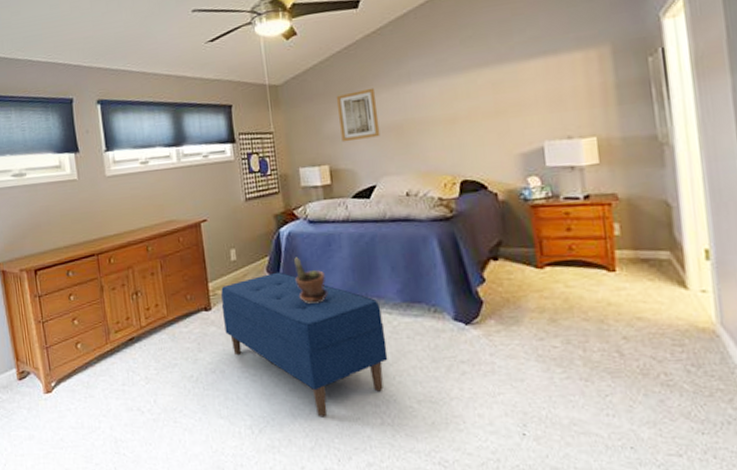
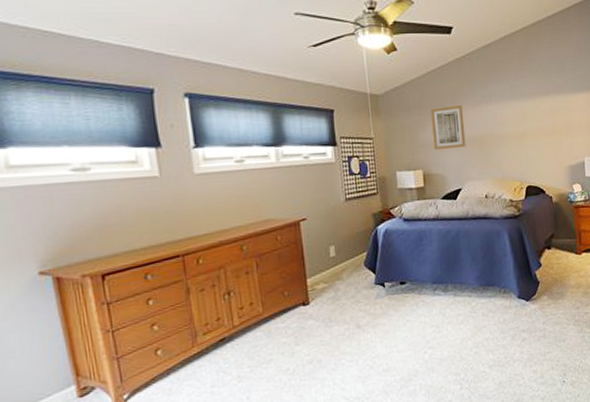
bench: present [221,271,388,417] -> none [319,265,467,391]
potted plant: present [293,257,328,304] -> none [389,251,419,293]

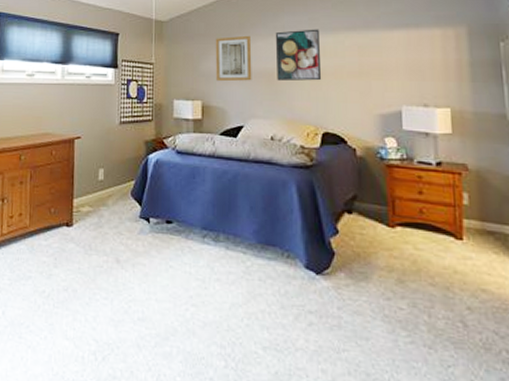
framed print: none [483,95,524,146] -> present [275,29,322,82]

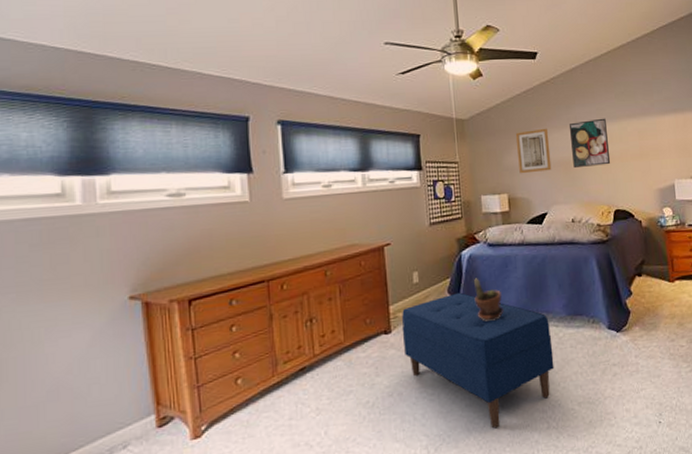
bench: none [82,197,238,352] -> present [401,292,554,429]
potted plant: none [157,185,187,233] -> present [473,278,504,321]

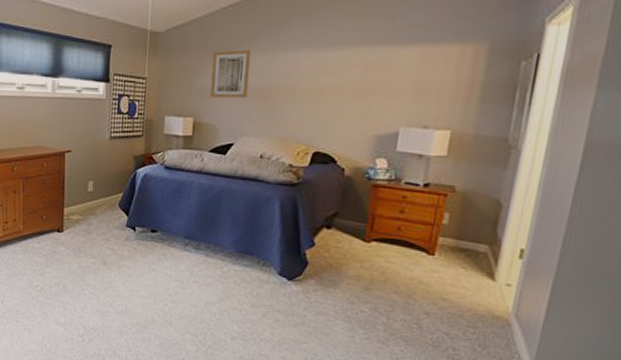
bench: present [401,292,554,429] -> none [72,208,216,338]
potted plant: present [473,278,504,321] -> none [143,197,171,241]
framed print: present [569,118,611,169] -> none [274,43,325,100]

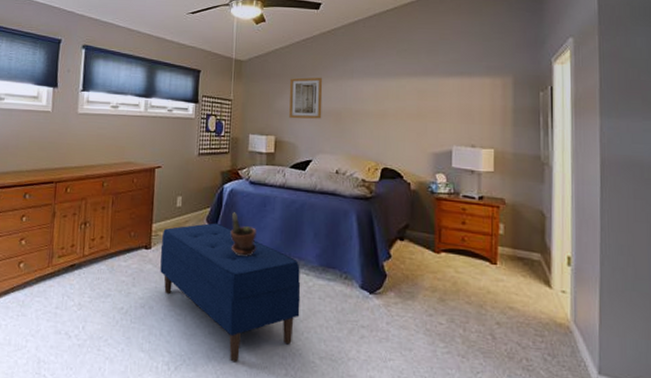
bench: none [72,208,216,338] -> present [160,223,301,362]
potted plant: none [143,197,171,241] -> present [230,212,257,256]

